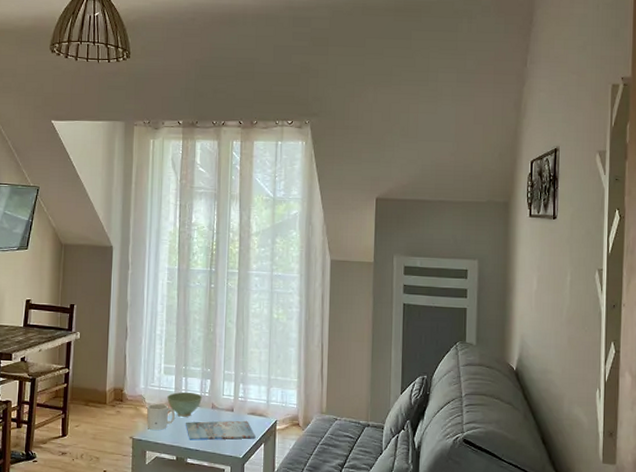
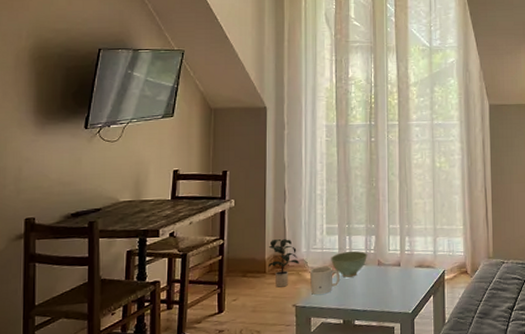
potted plant: none [108,374,137,419] -> present [268,239,299,288]
magazine: present [185,420,256,441] -> none [350,274,424,301]

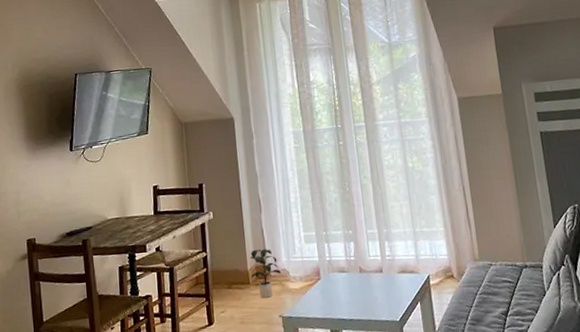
mug: present [310,265,341,296] -> none [292,274,324,306]
bowl: present [331,251,368,278] -> none [312,258,349,286]

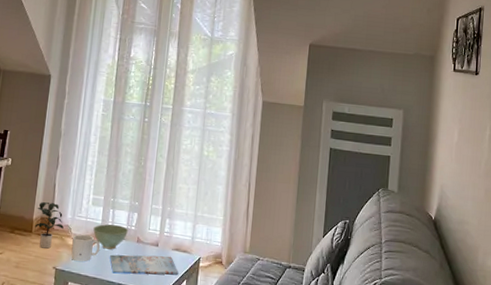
mug: none [292,274,324,306] -> present [71,234,101,262]
bowl: none [312,258,349,286] -> present [93,224,129,250]
magazine: none [334,280,410,310] -> present [109,254,179,275]

